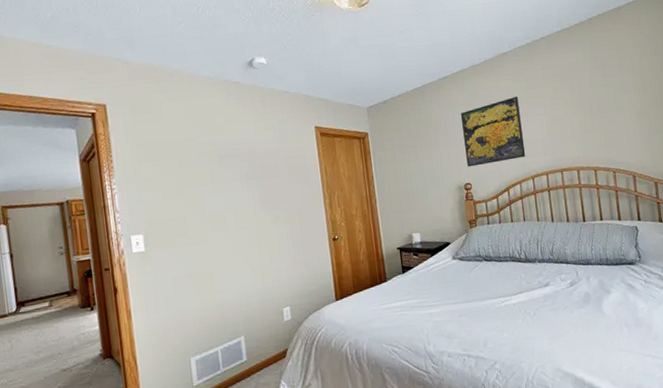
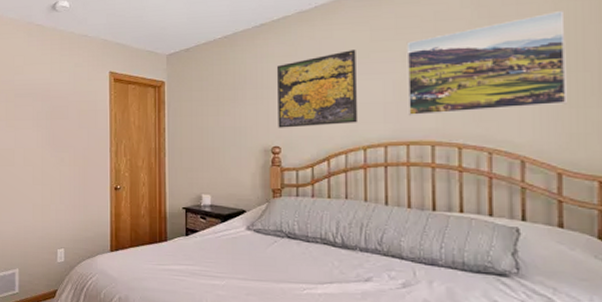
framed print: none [552,61,655,149] -> present [406,10,567,116]

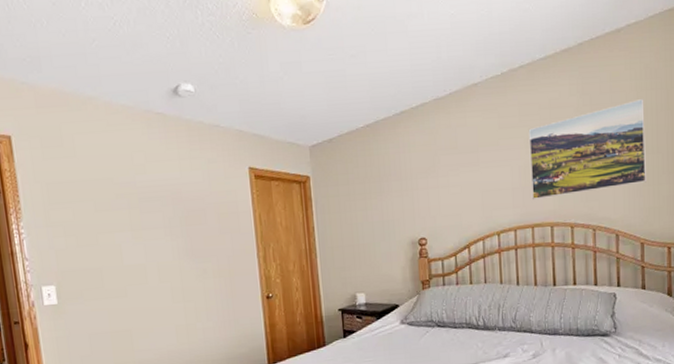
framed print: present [276,50,358,128] -> none [418,137,492,219]

